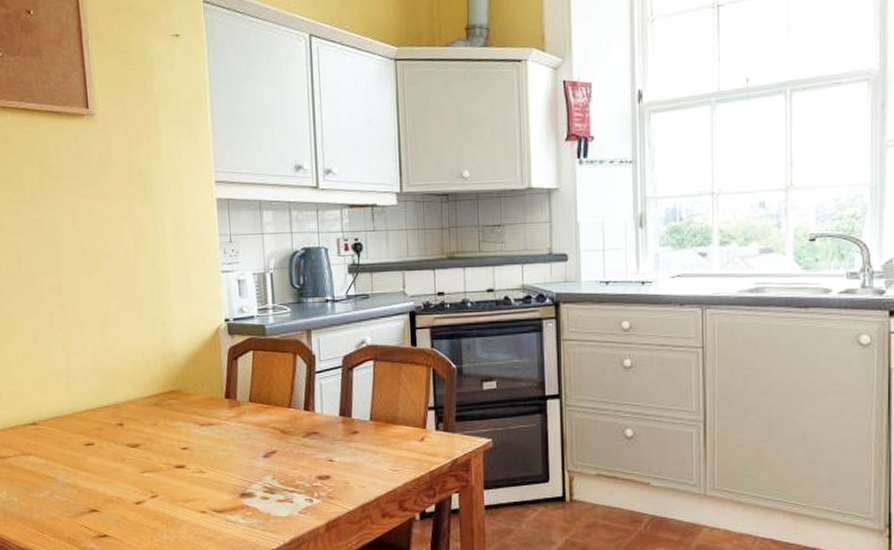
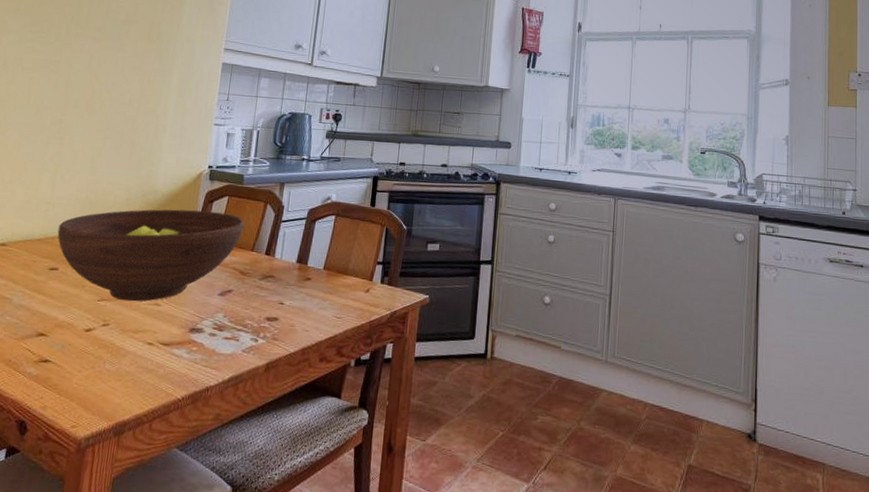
fruit bowl: none [84,369,276,471] -> present [57,209,244,302]

